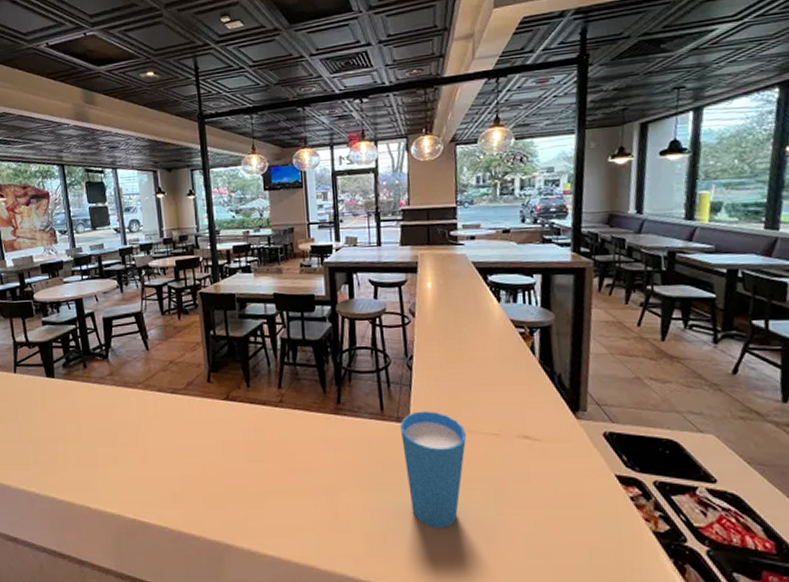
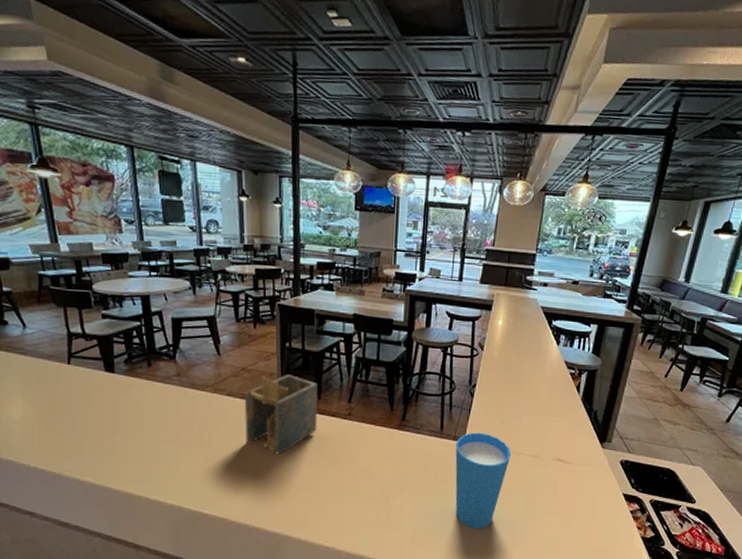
napkin holder: none [174,364,249,452] -> present [244,375,318,455]

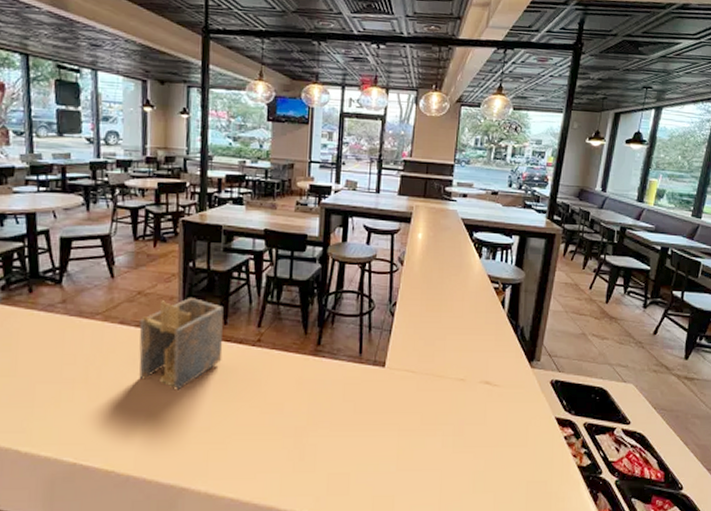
cup: present [455,432,512,529] -> none [375,355,436,467]

